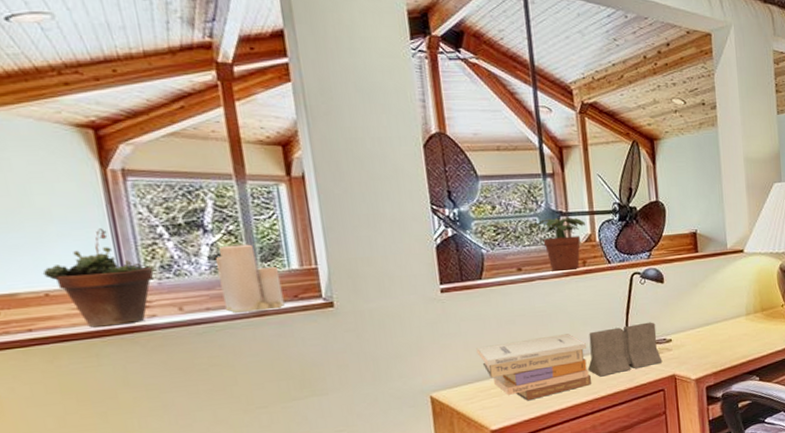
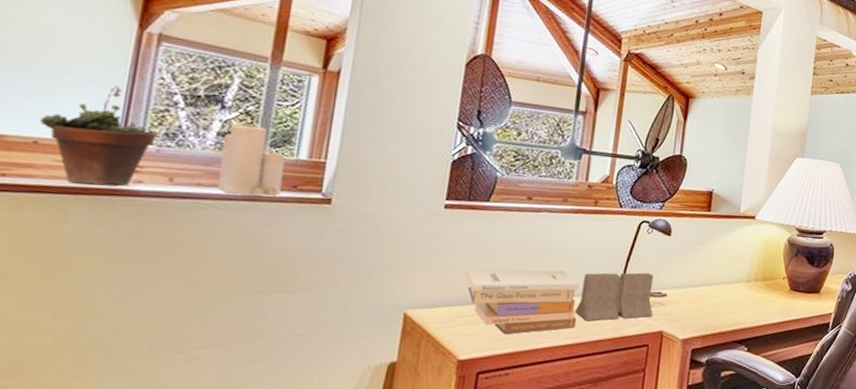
potted plant: present [532,217,586,271] -> none [552,154,607,208]

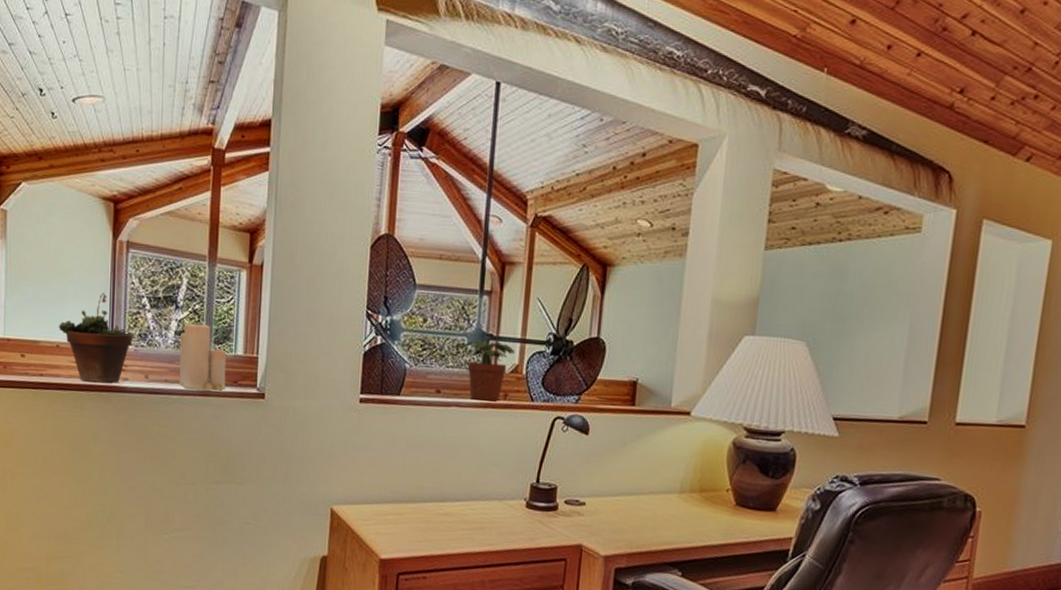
books: present [465,269,579,335] -> none [381,467,491,537]
potted plant: none [552,154,607,208] -> present [459,340,516,402]
bookend: present [574,272,654,321] -> none [487,475,571,528]

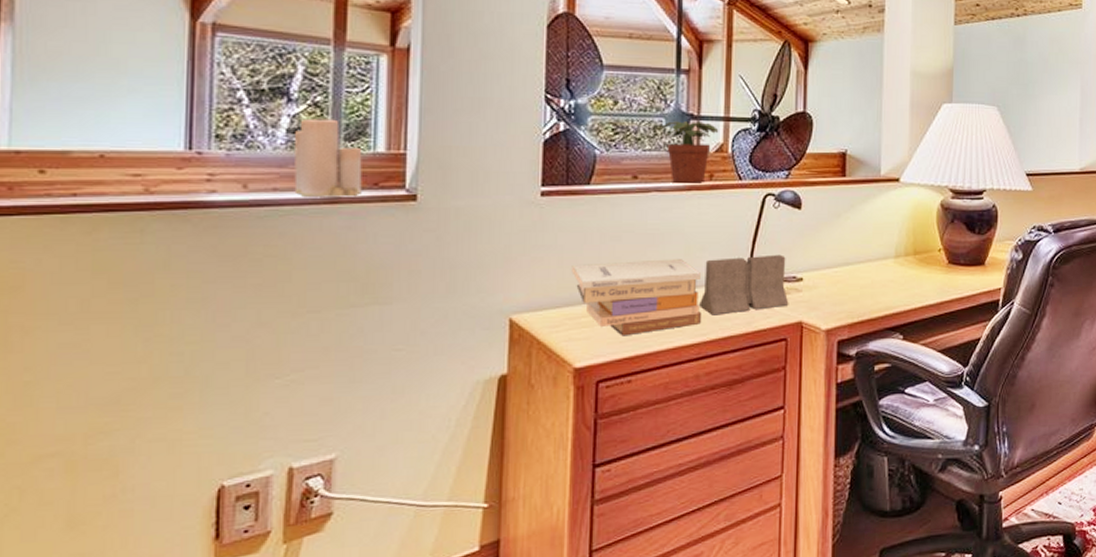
succulent plant: present [58,293,133,383] -> none [102,86,224,199]
books: none [381,467,491,537] -> present [571,259,701,336]
bookend: none [487,475,571,528] -> present [698,254,789,316]

